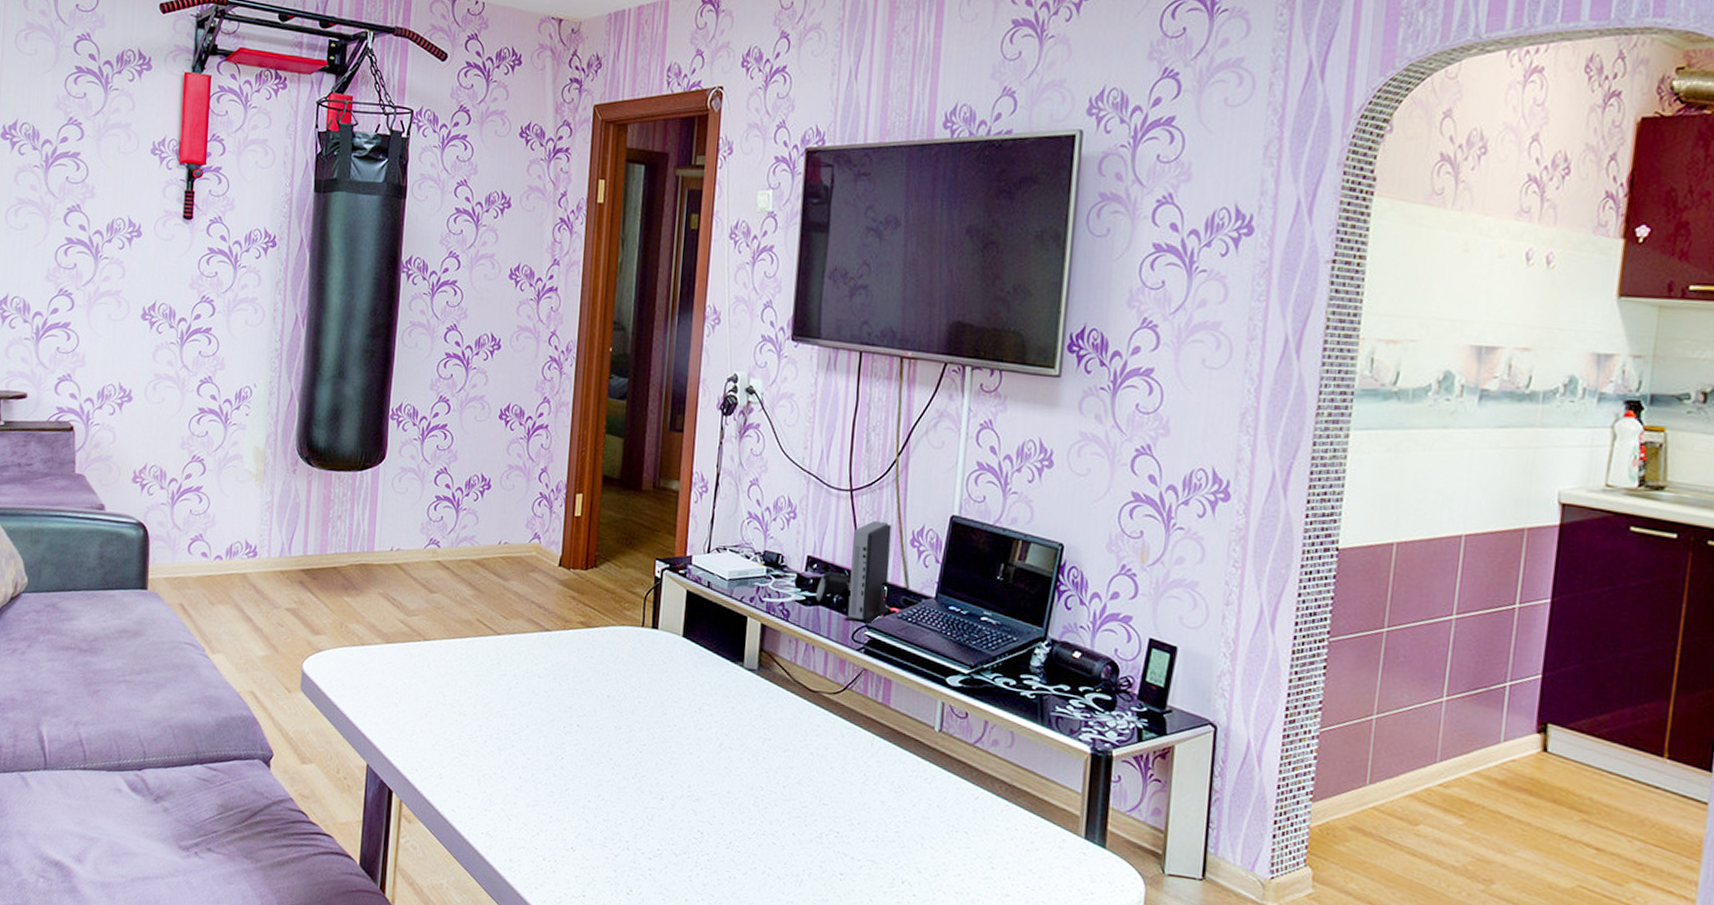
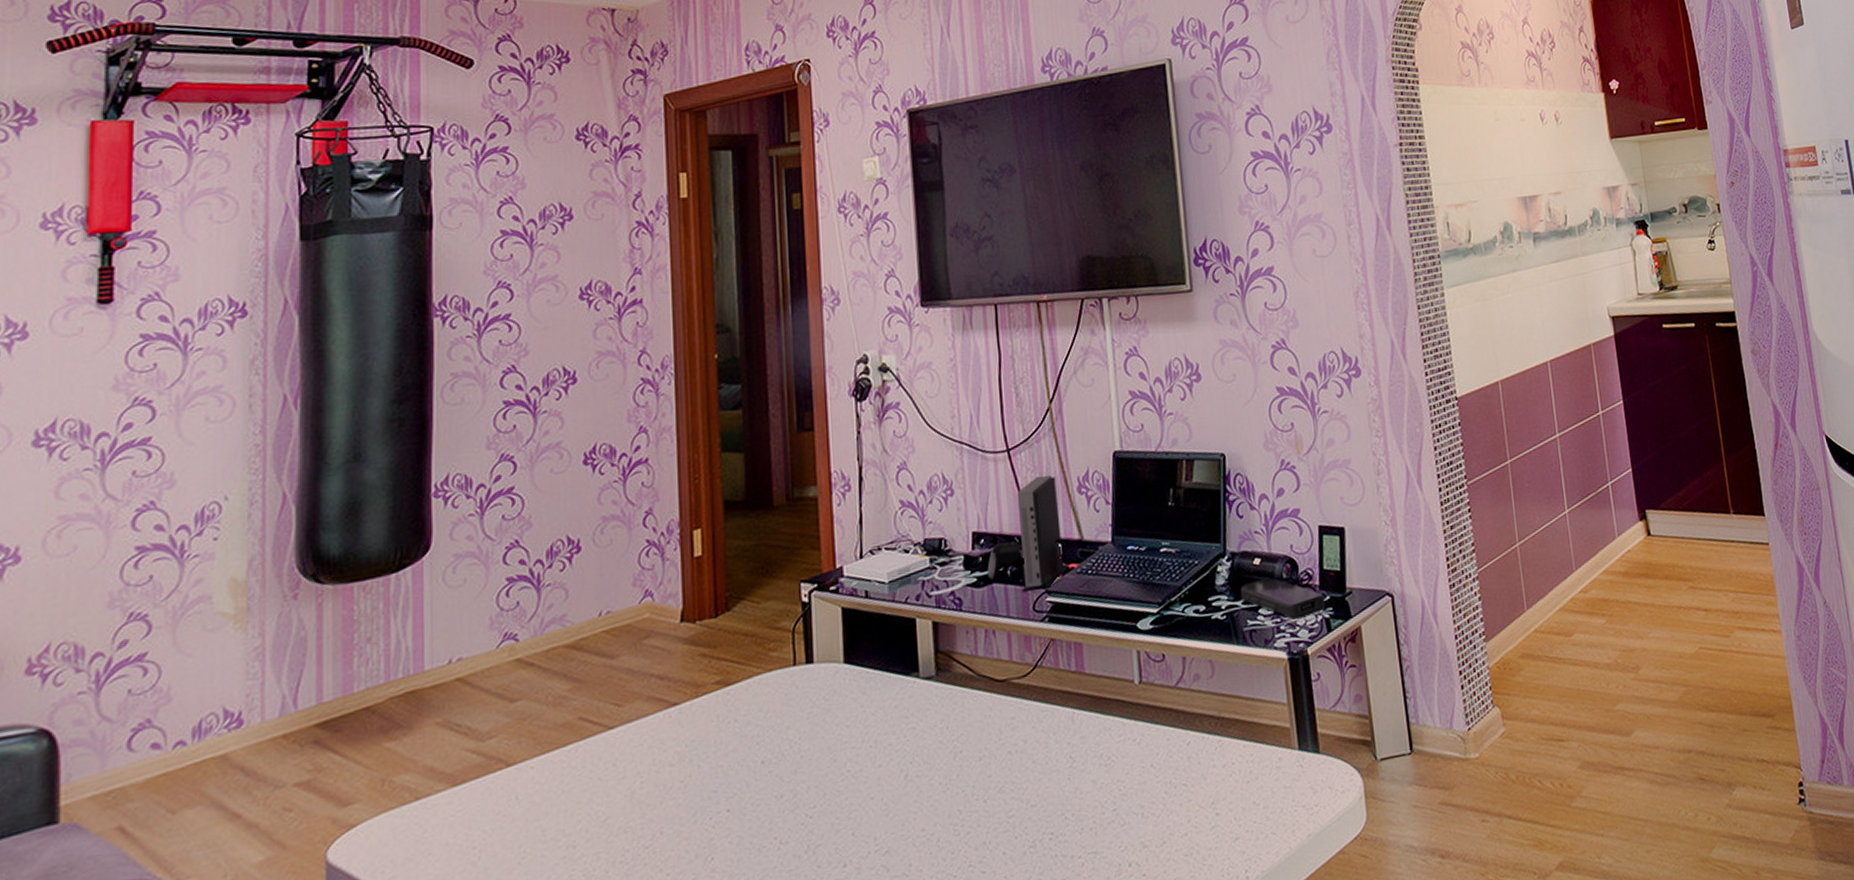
power bank: none [1054,672,1141,720] -> present [1240,577,1326,620]

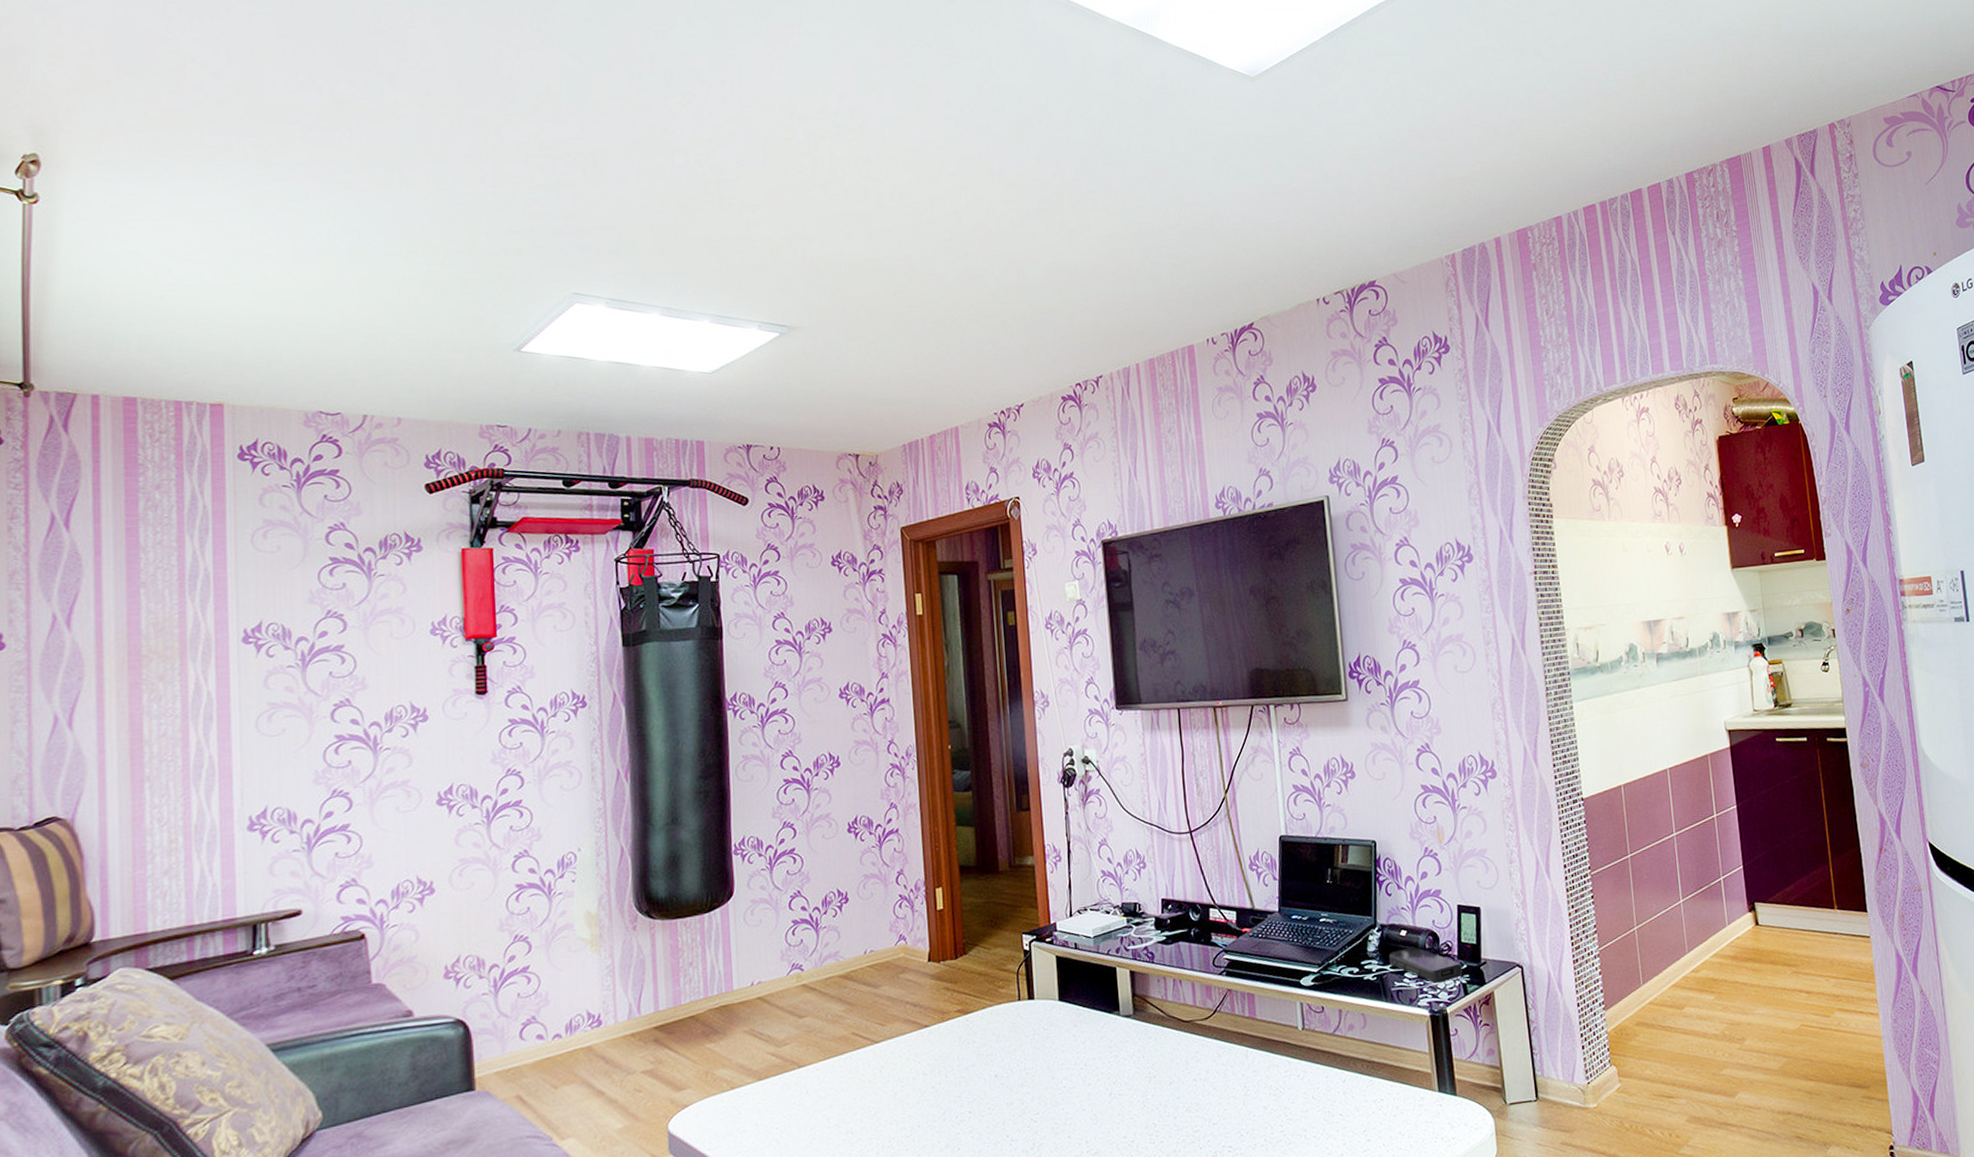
video game console: present [987,474,1068,592] -> none [1174,853,1242,950]

